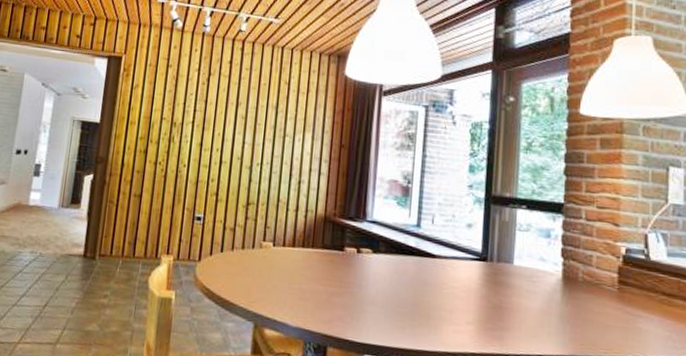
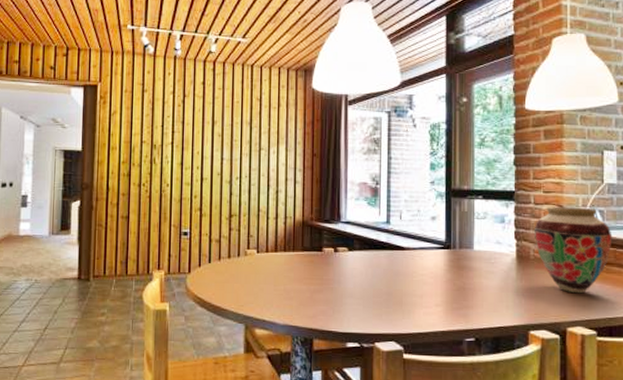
vase: none [583,224,676,327] -> present [533,206,612,294]

